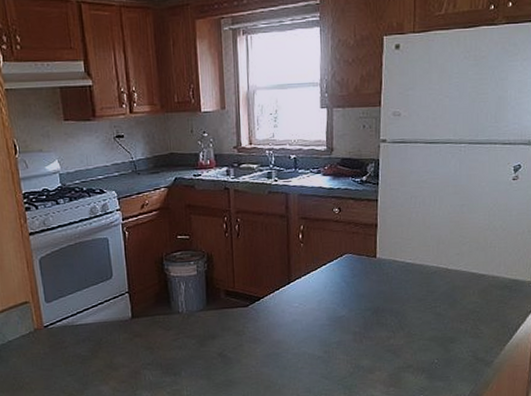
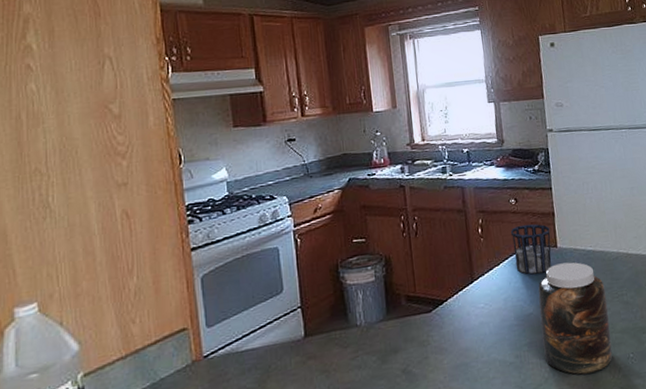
cup: none [331,233,371,281] -> present [510,224,552,275]
jar: none [351,272,419,373] -> present [538,262,613,375]

